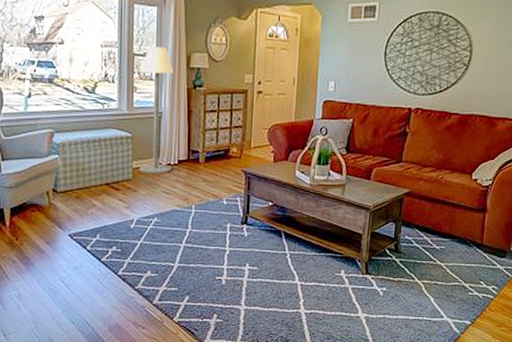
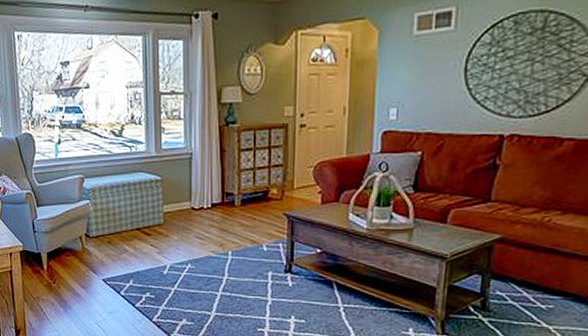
floor lamp: present [139,47,175,174] -> none [167,83,205,218]

